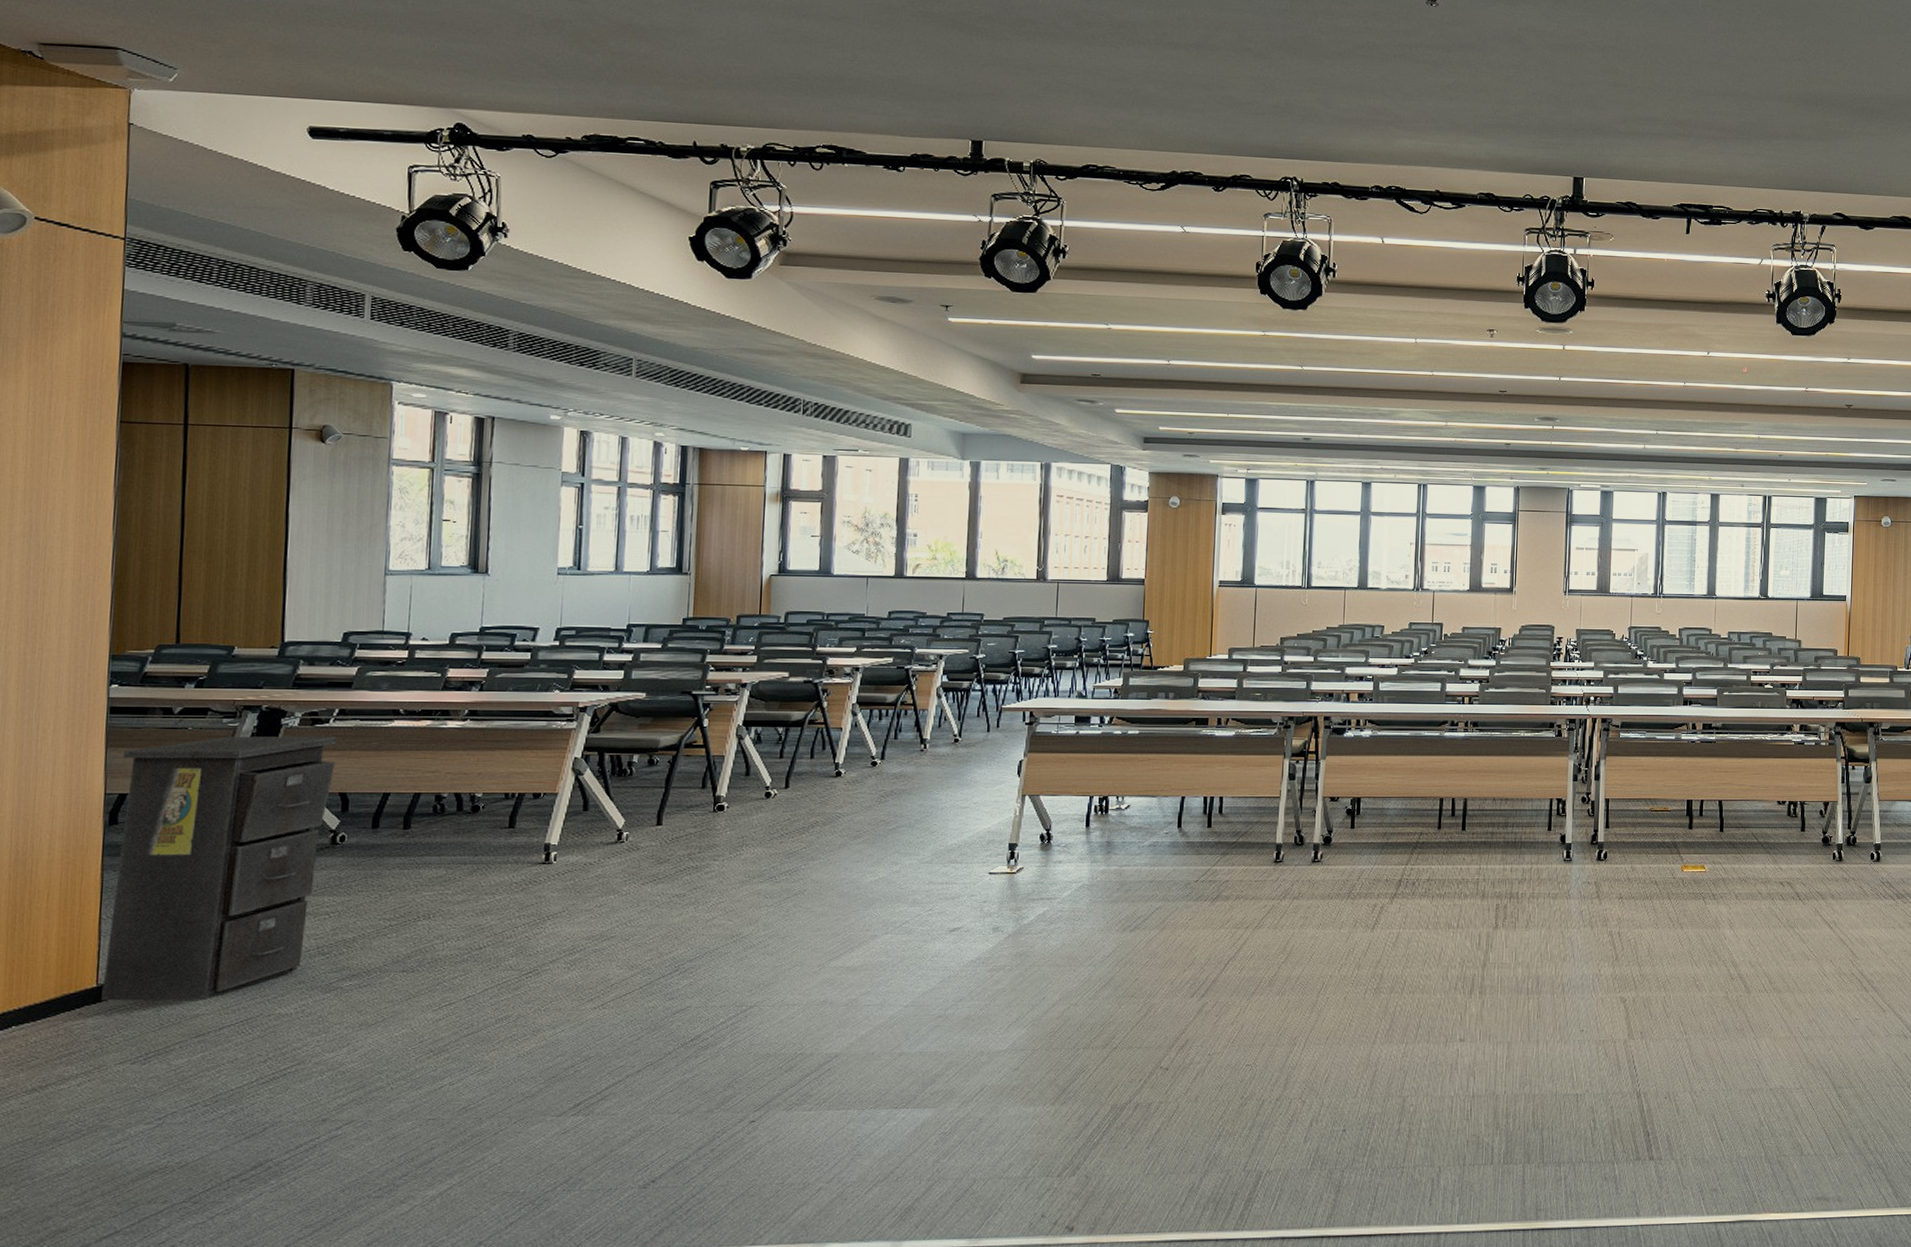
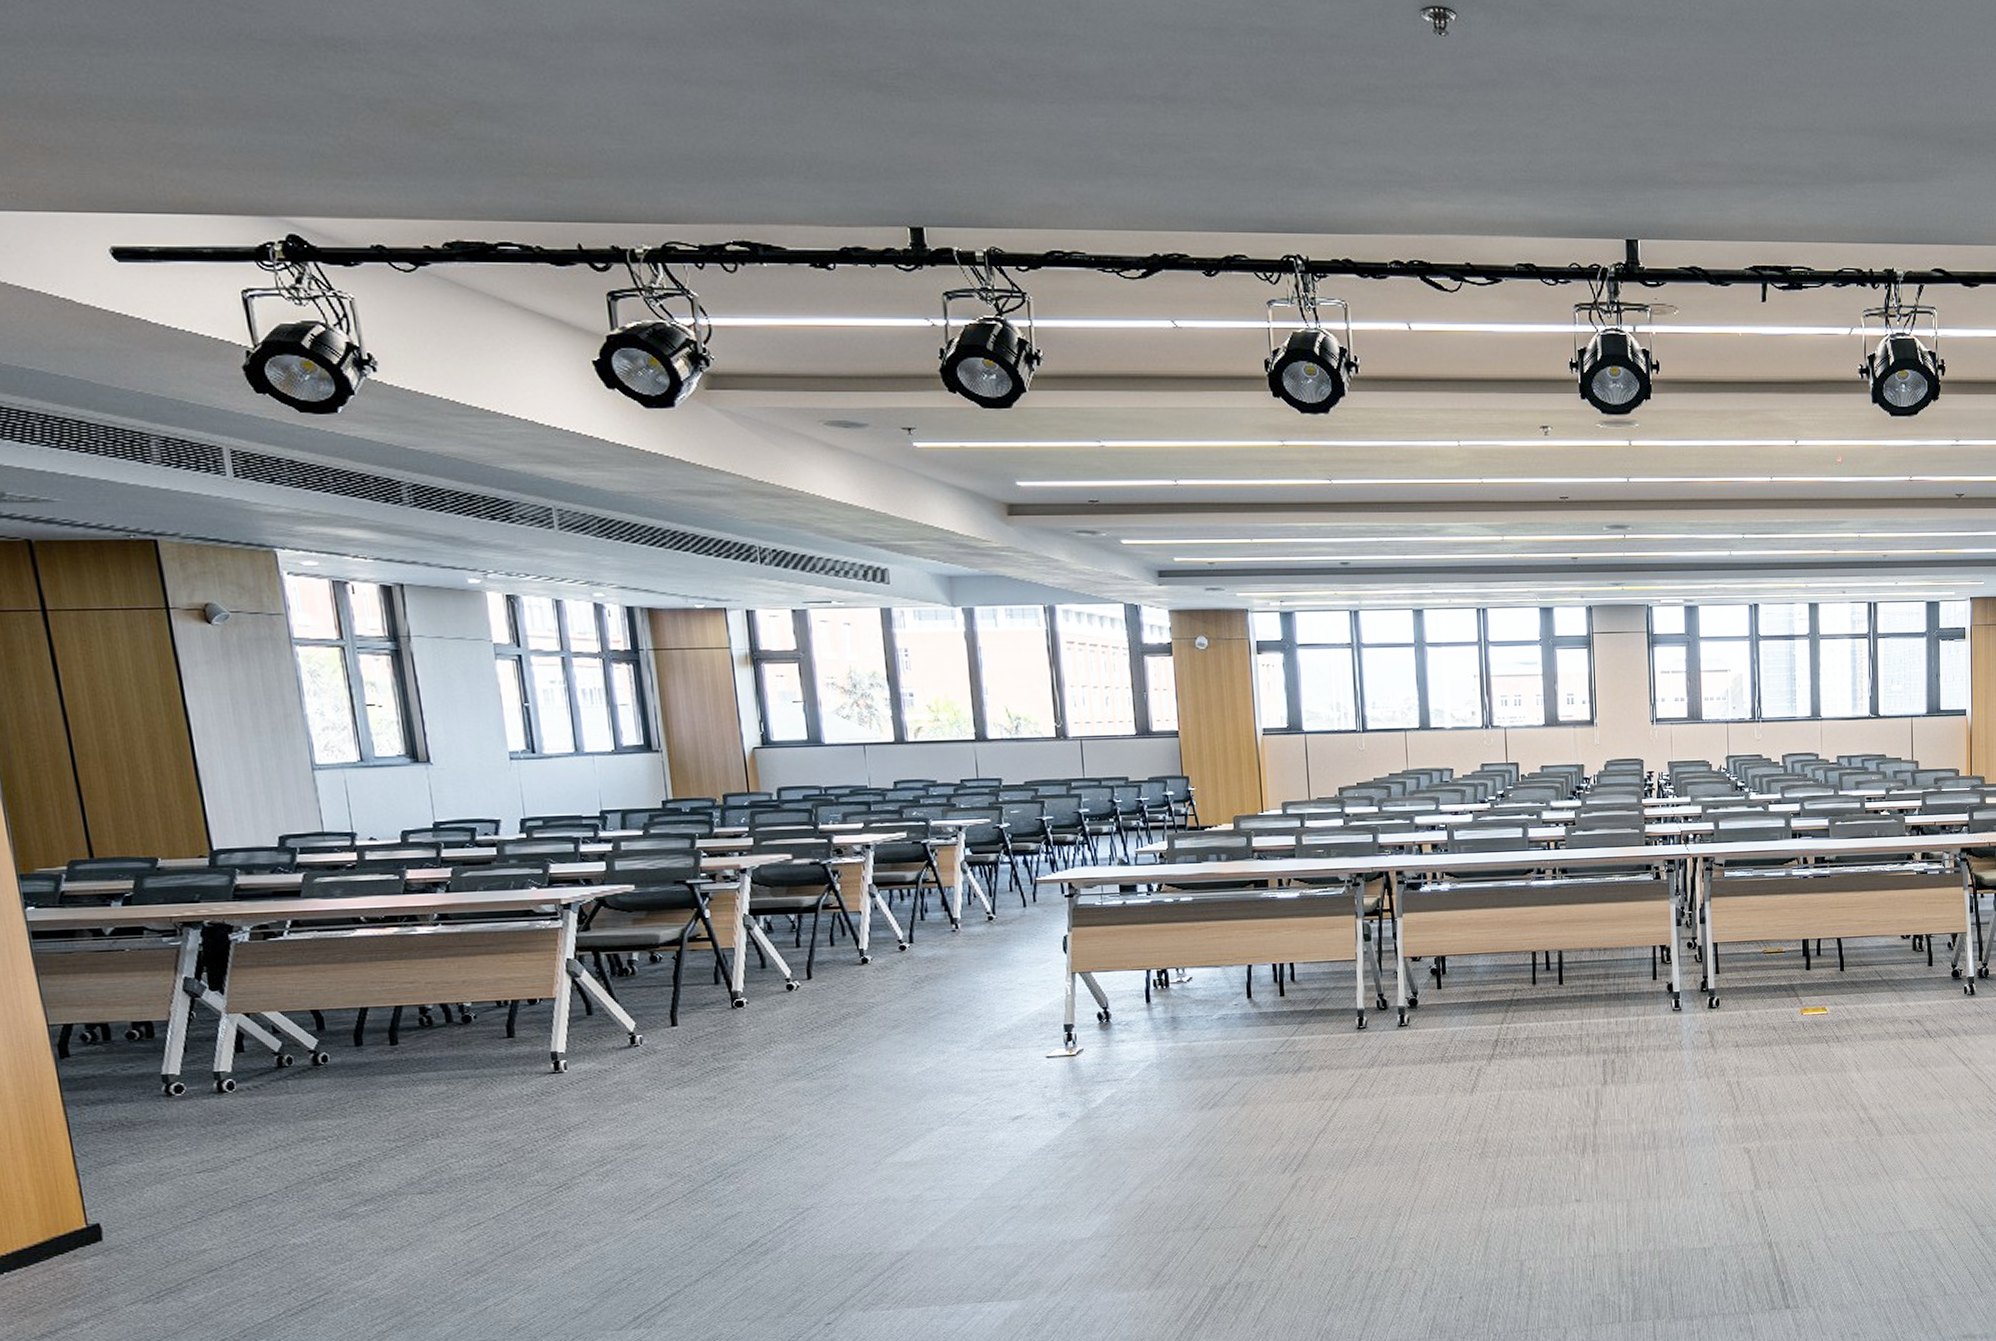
filing cabinet: present [101,736,337,1001] -> none [57,951,307,1242]

